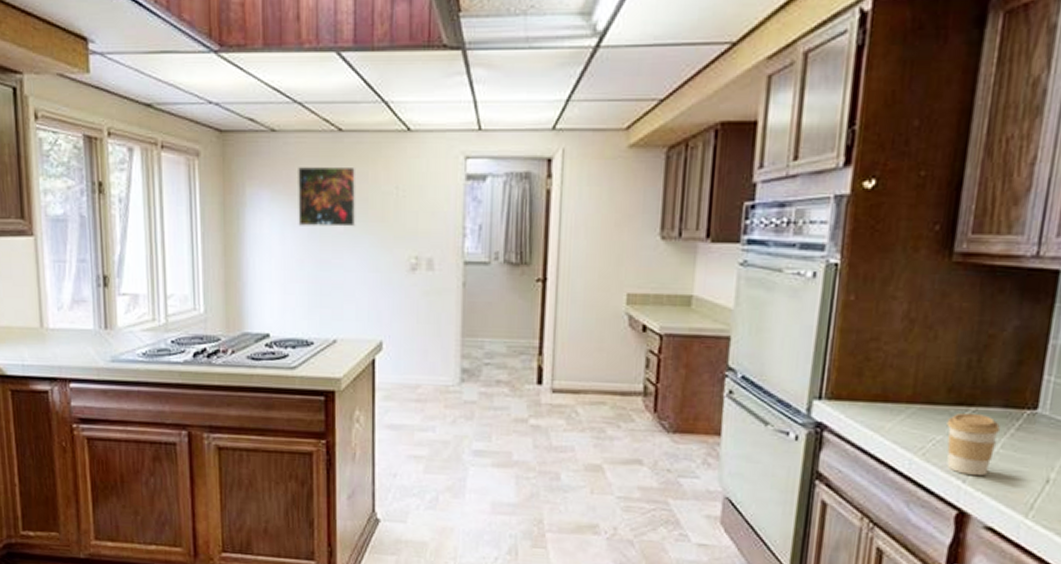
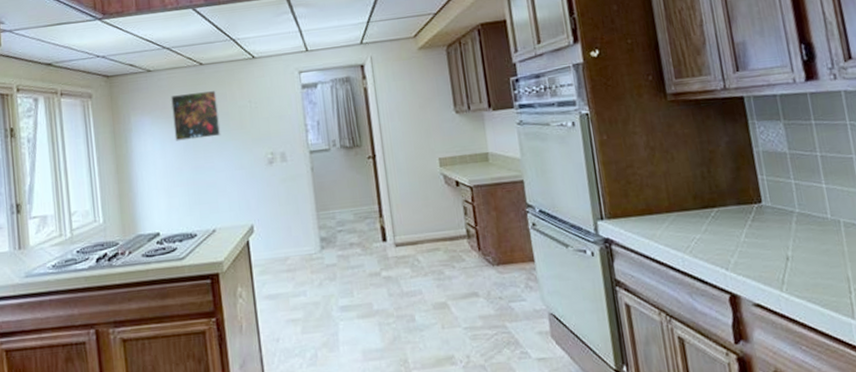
coffee cup: present [946,412,1001,477] -> none [700,212,742,264]

